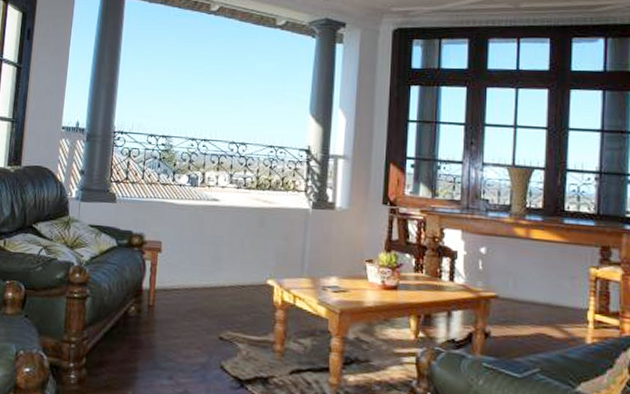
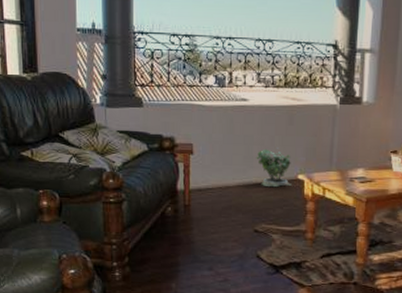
potted plant: none [224,250,261,292] -> present [256,148,292,188]

